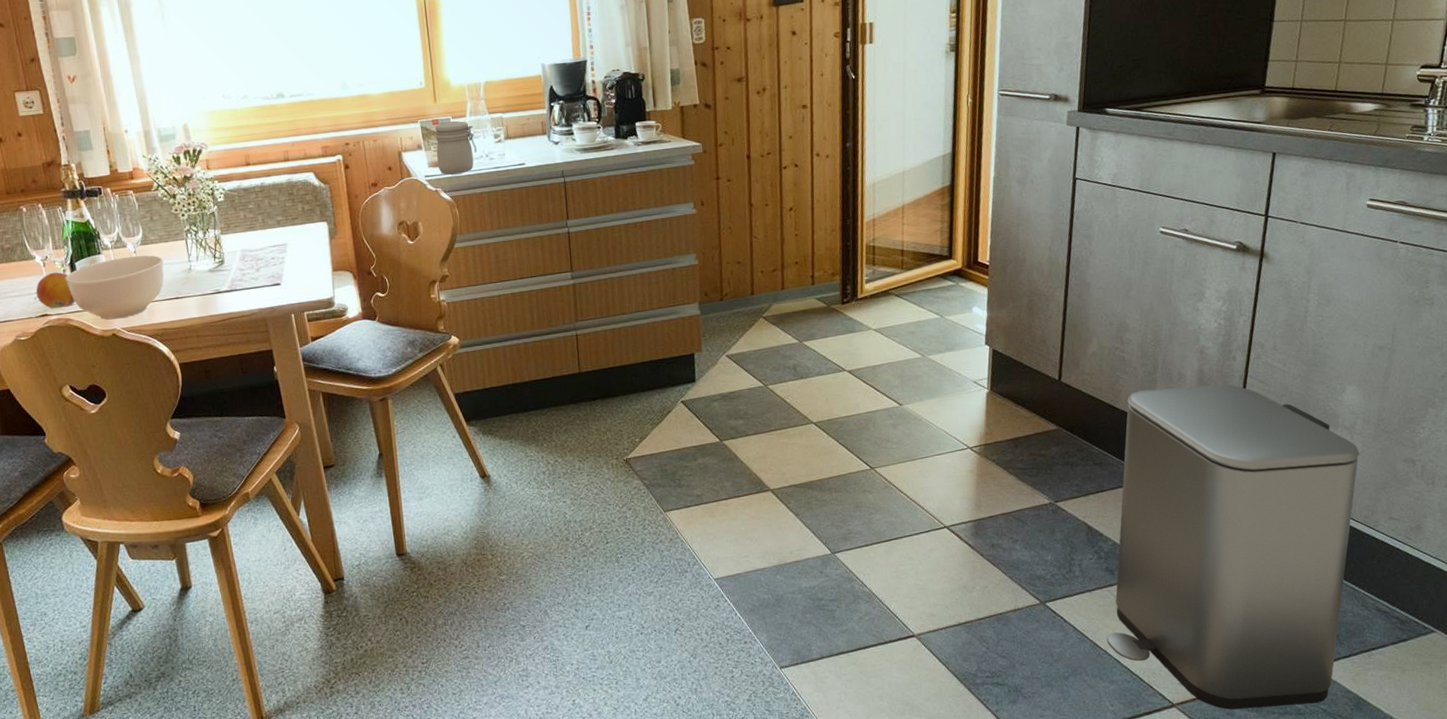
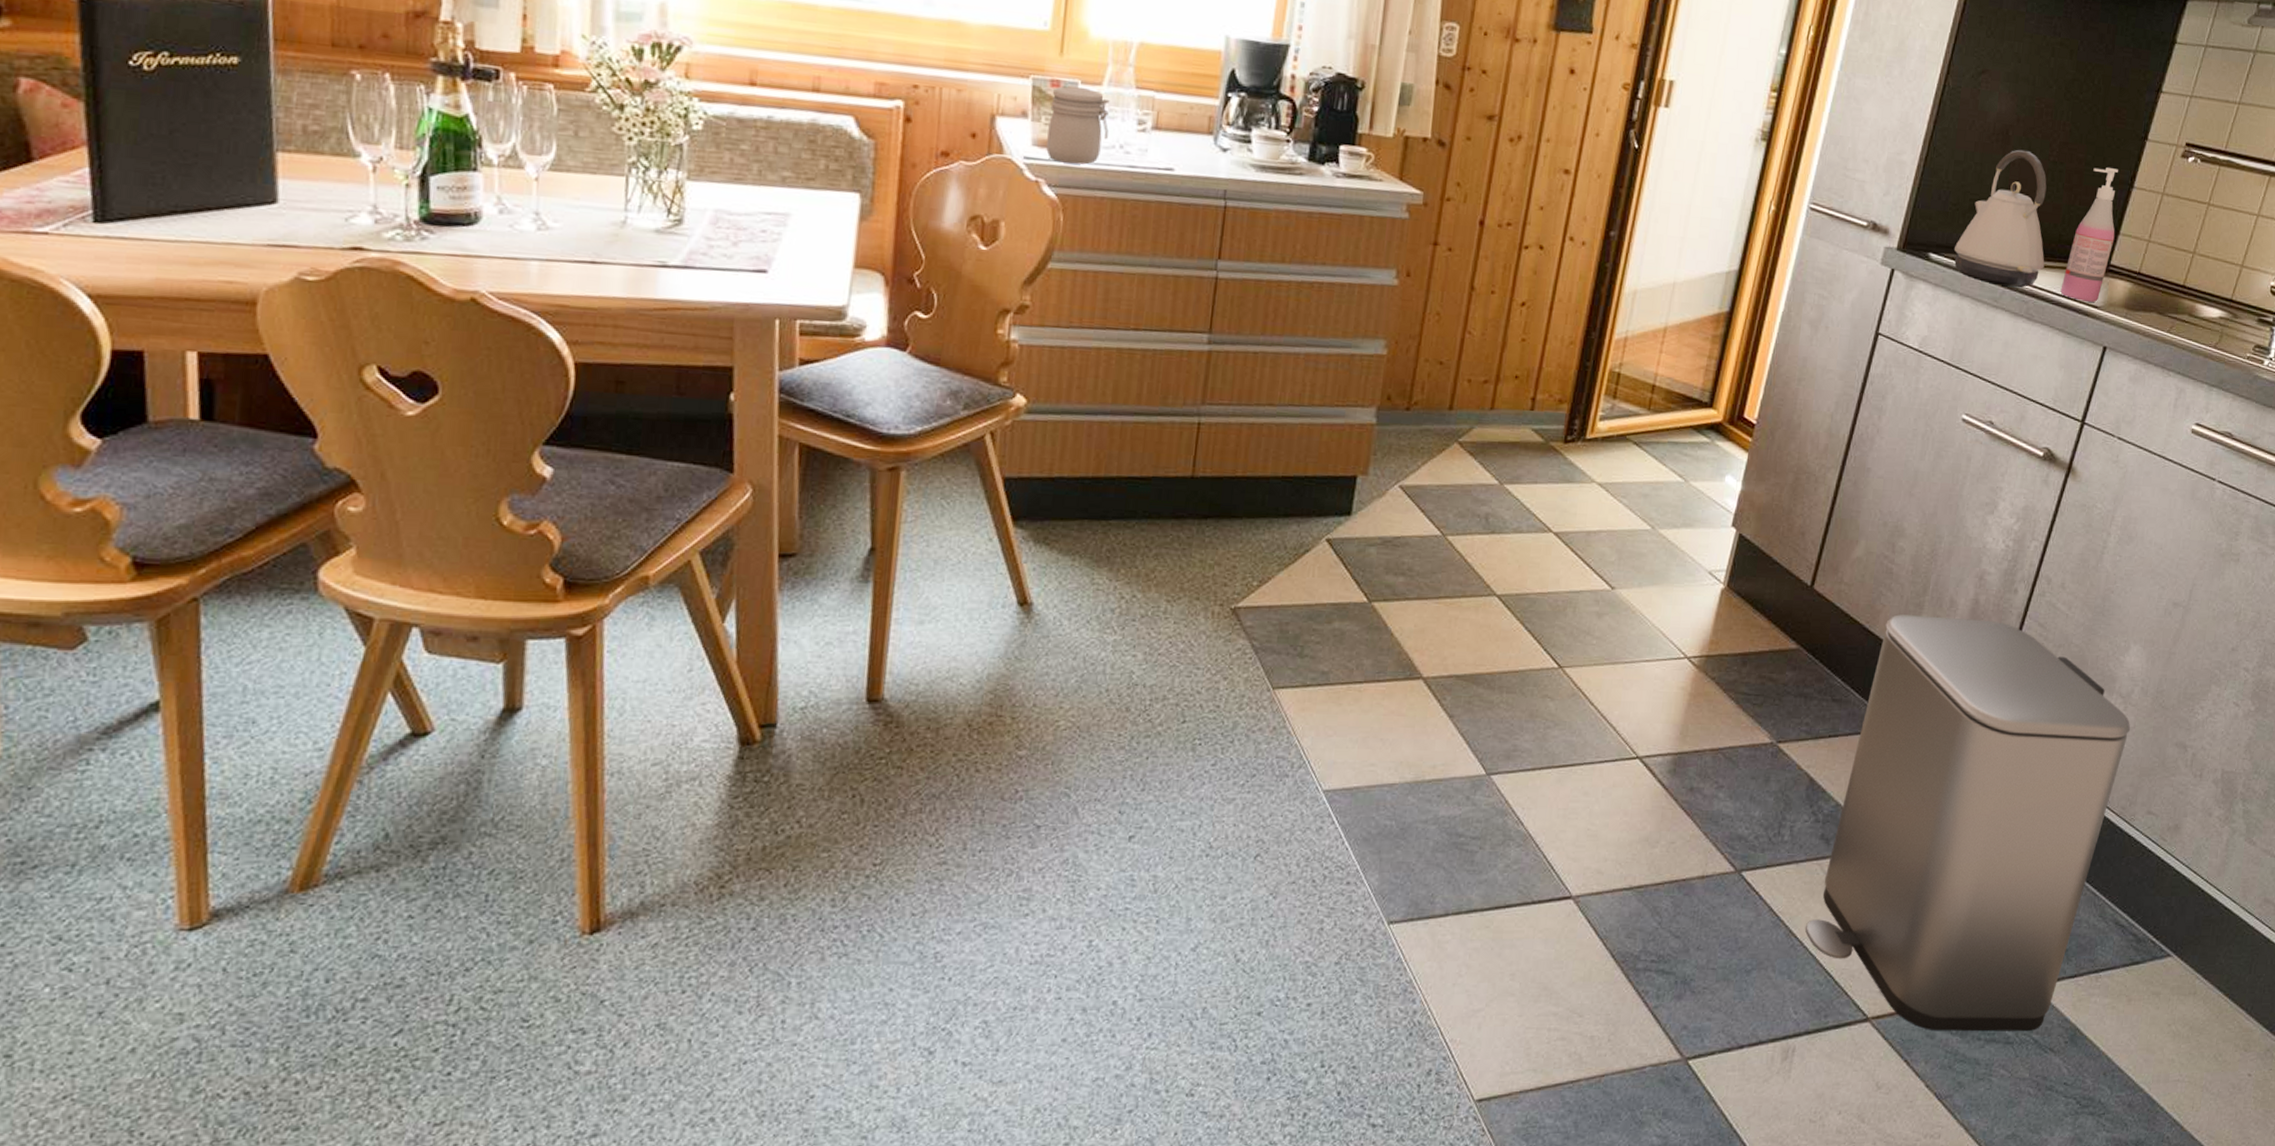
fruit: present [35,272,75,309] -> none [349,183,416,244]
bowl: present [65,255,164,320] -> none [406,182,583,277]
kettle: none [1126,12,1207,122] -> present [1954,149,2047,287]
soap dispenser: none [1225,10,1265,121] -> present [2060,167,2118,302]

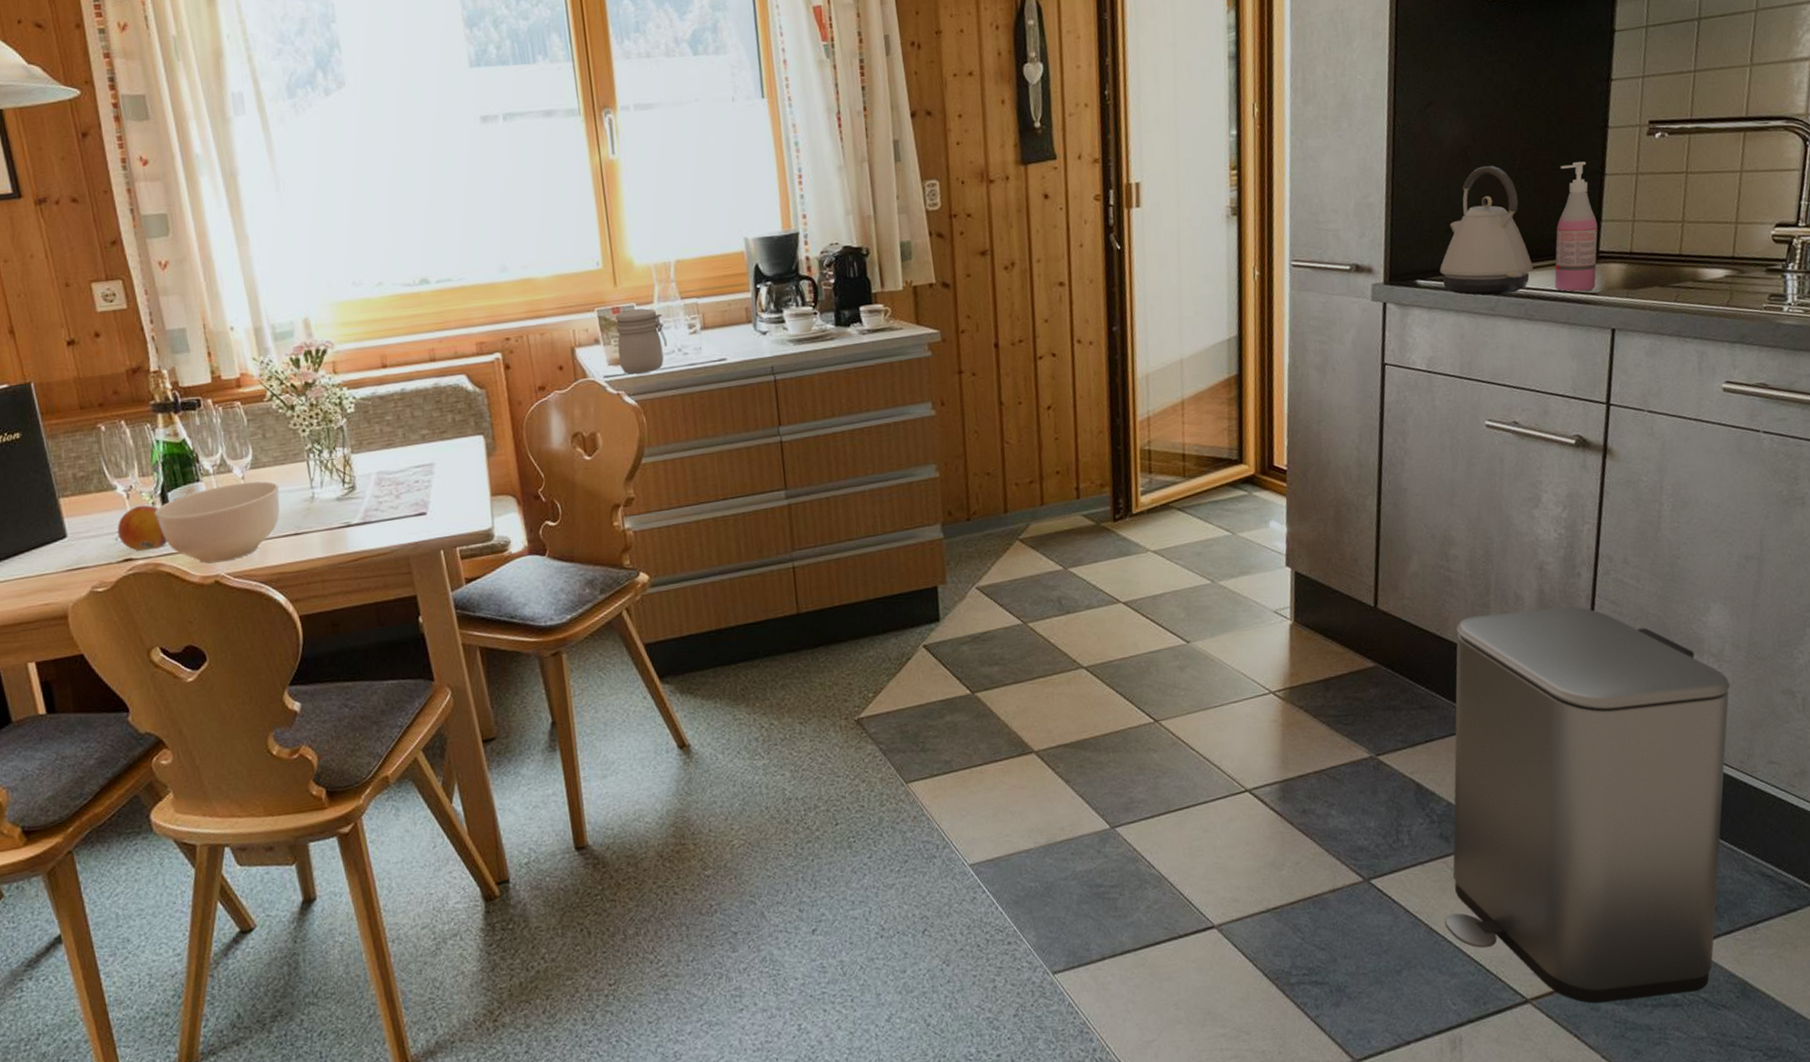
fruit: none [349,183,416,244] -> present [117,505,167,552]
bowl: none [406,182,583,277] -> present [154,481,280,564]

